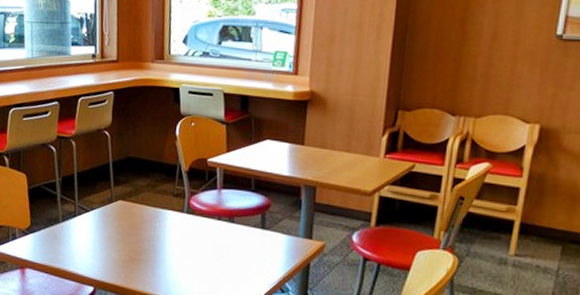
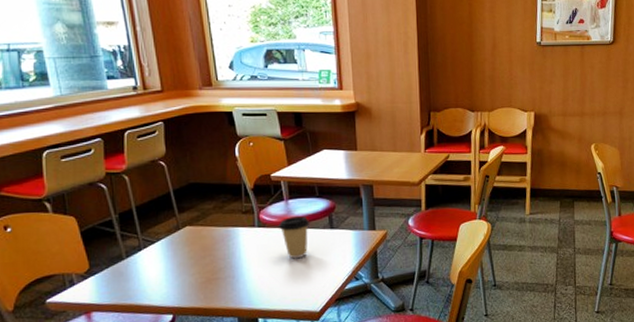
coffee cup: none [207,208,241,256] -> present [279,216,310,259]

